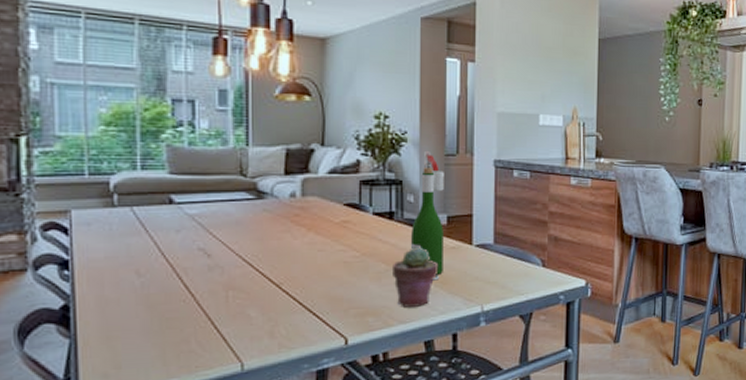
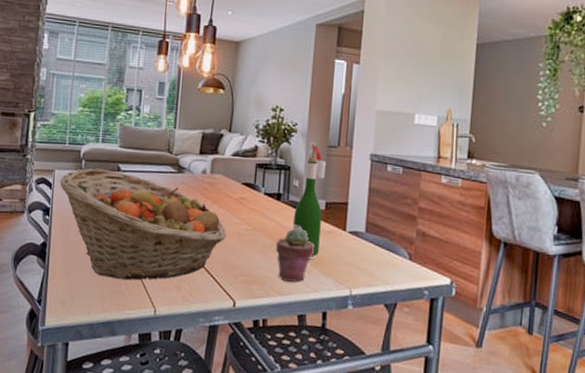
fruit basket: none [81,203,329,336] -> present [60,168,227,281]

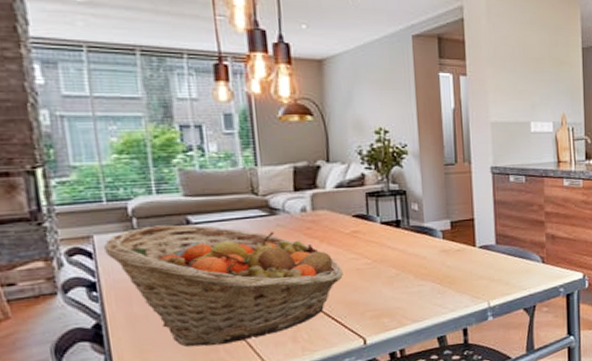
potted succulent: present [275,227,315,282] -> none [402,251,446,307]
wine bottle: present [292,141,326,260] -> none [417,161,450,282]

